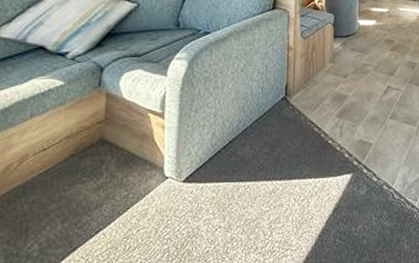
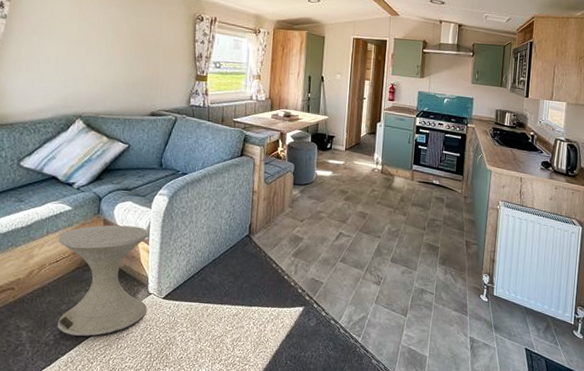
side table: none [44,98,164,241] -> present [58,225,149,336]

